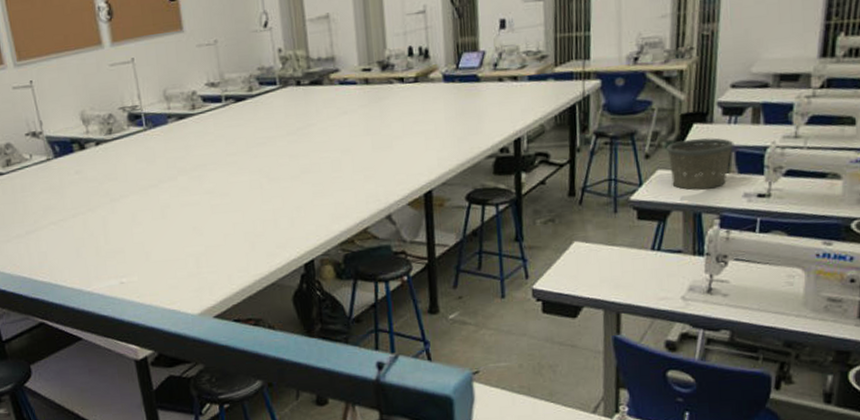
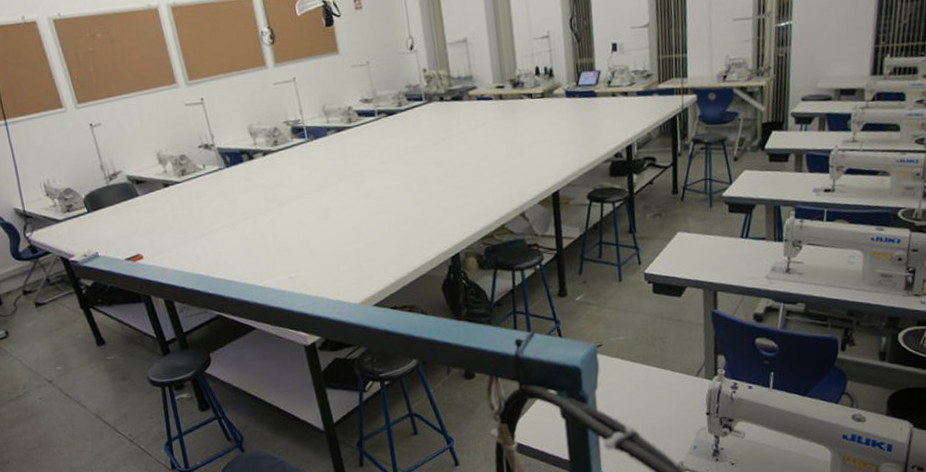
basket: present [667,138,734,190] -> none [751,143,805,187]

